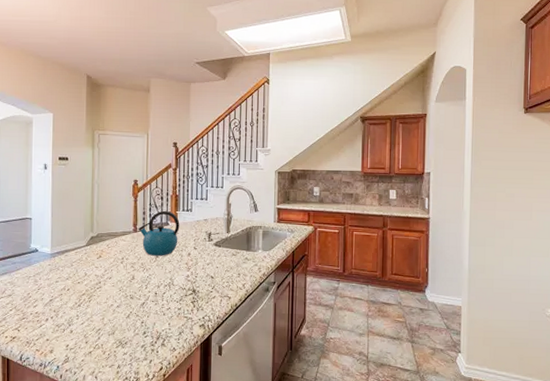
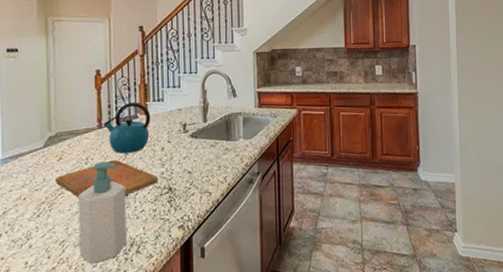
cutting board: none [95,261,184,293] -> present [56,160,159,197]
soap bottle: none [113,262,155,352] -> present [79,162,127,264]

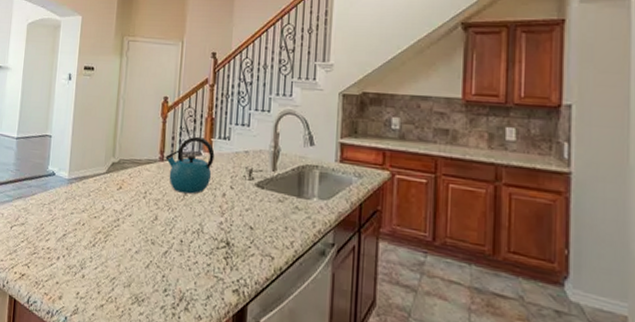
cutting board: present [56,160,159,197] -> none [114,198,216,241]
soap bottle: present [79,162,127,264] -> none [128,198,181,312]

